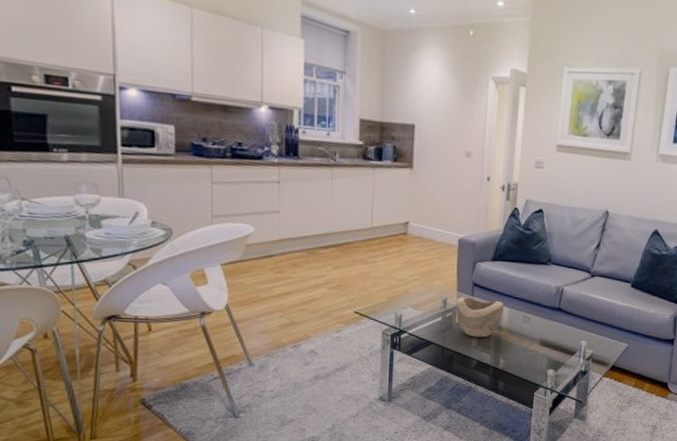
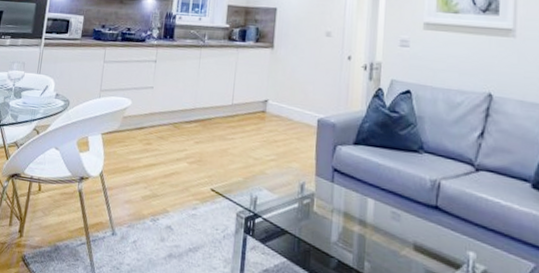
decorative bowl: present [455,297,504,338] -> none [313,182,369,233]

